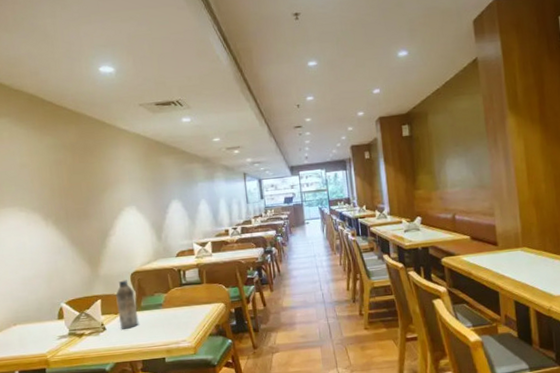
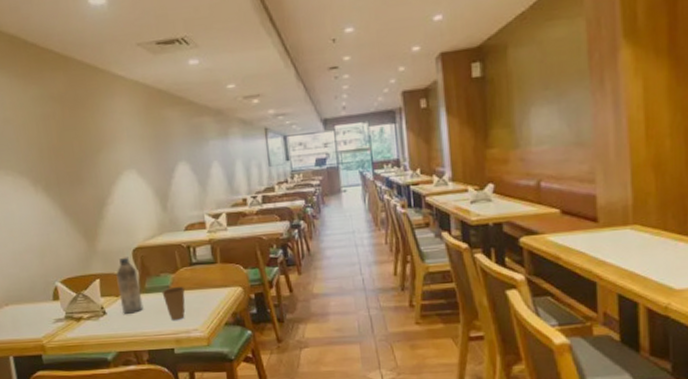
cup: none [155,304,176,334] -> present [161,287,186,322]

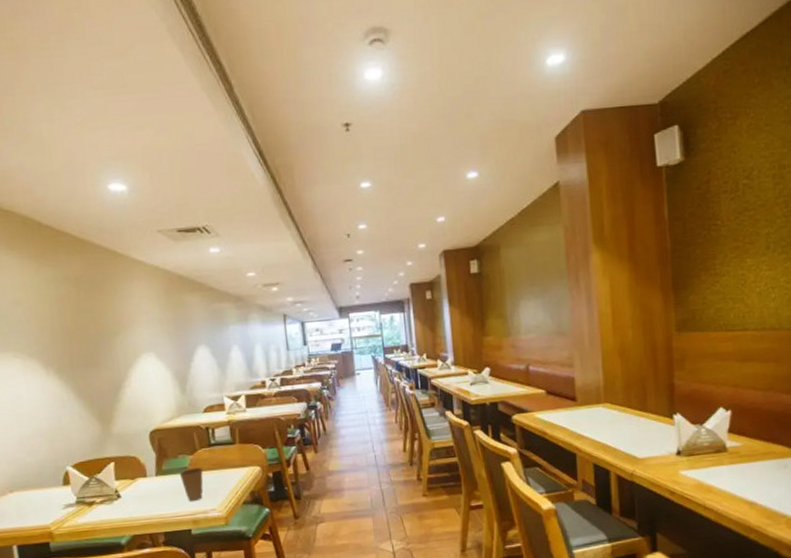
water bottle: present [116,257,144,314] -> none [132,439,160,497]

